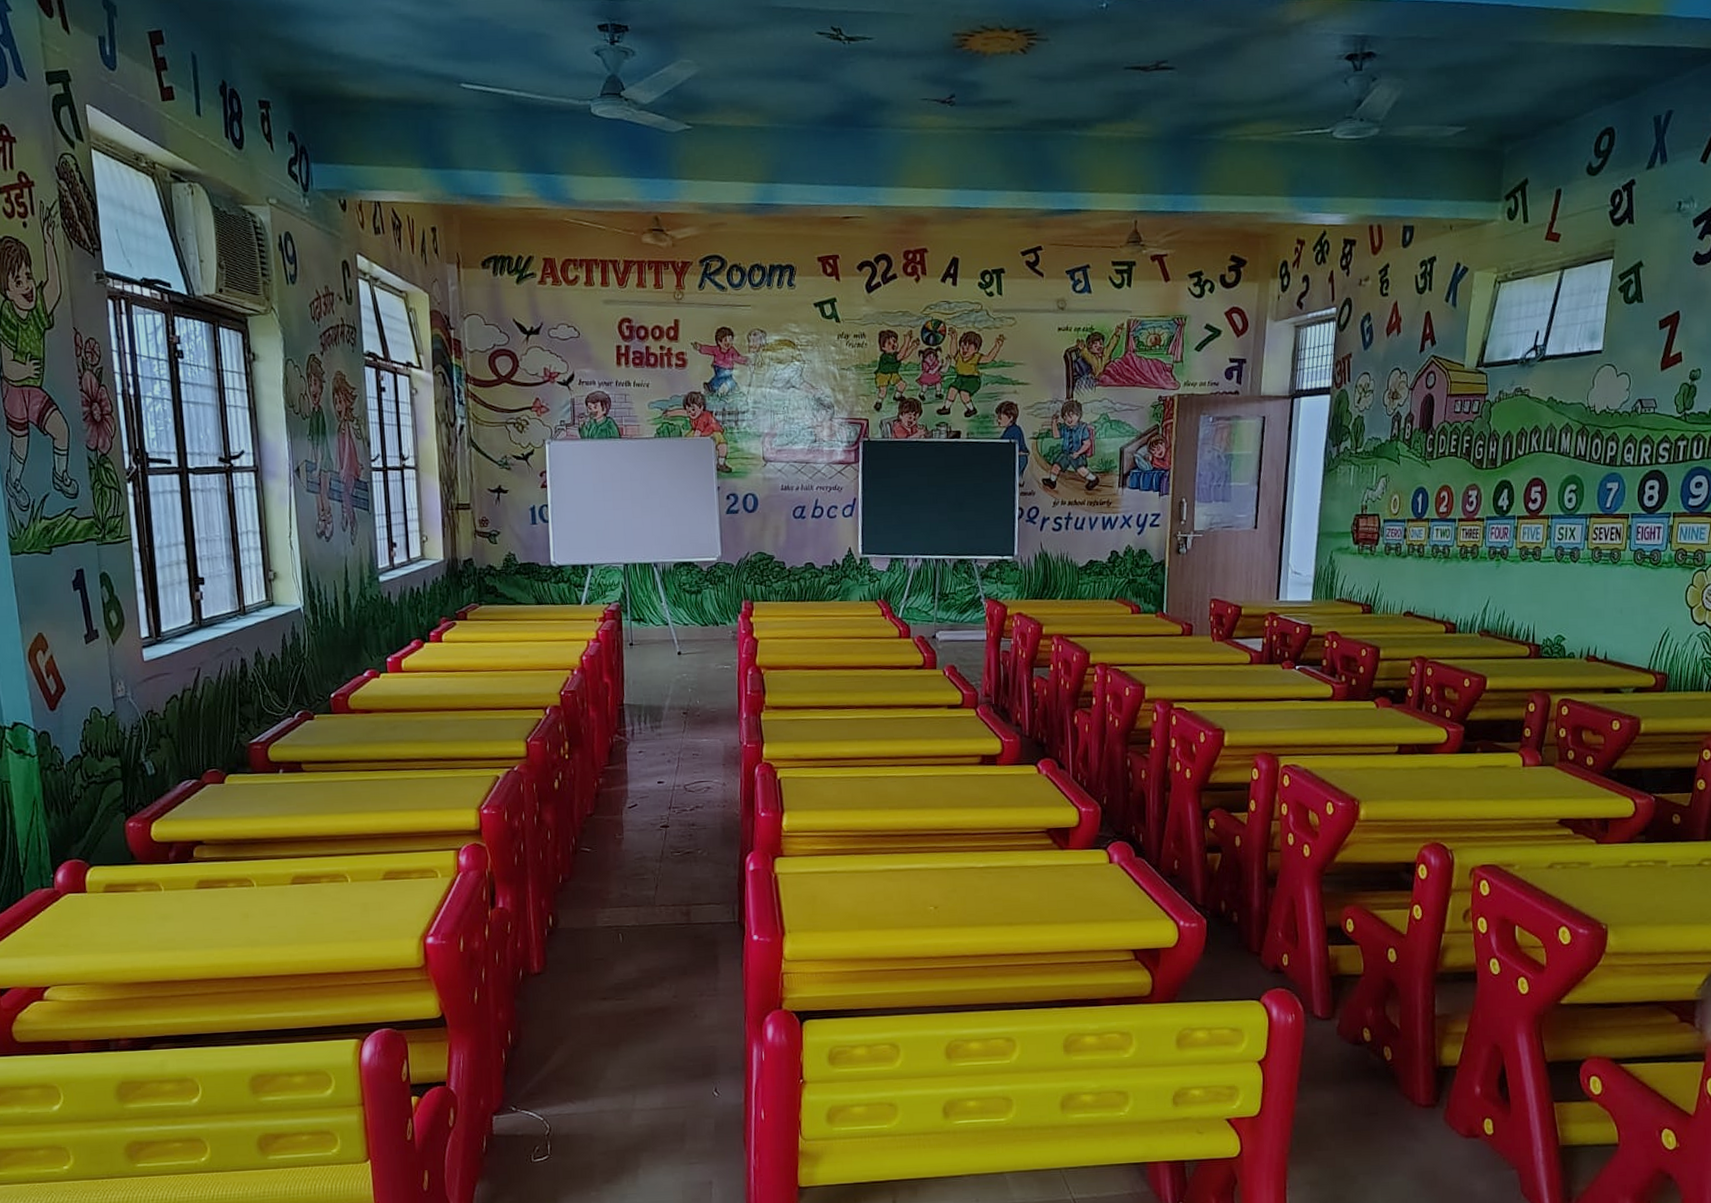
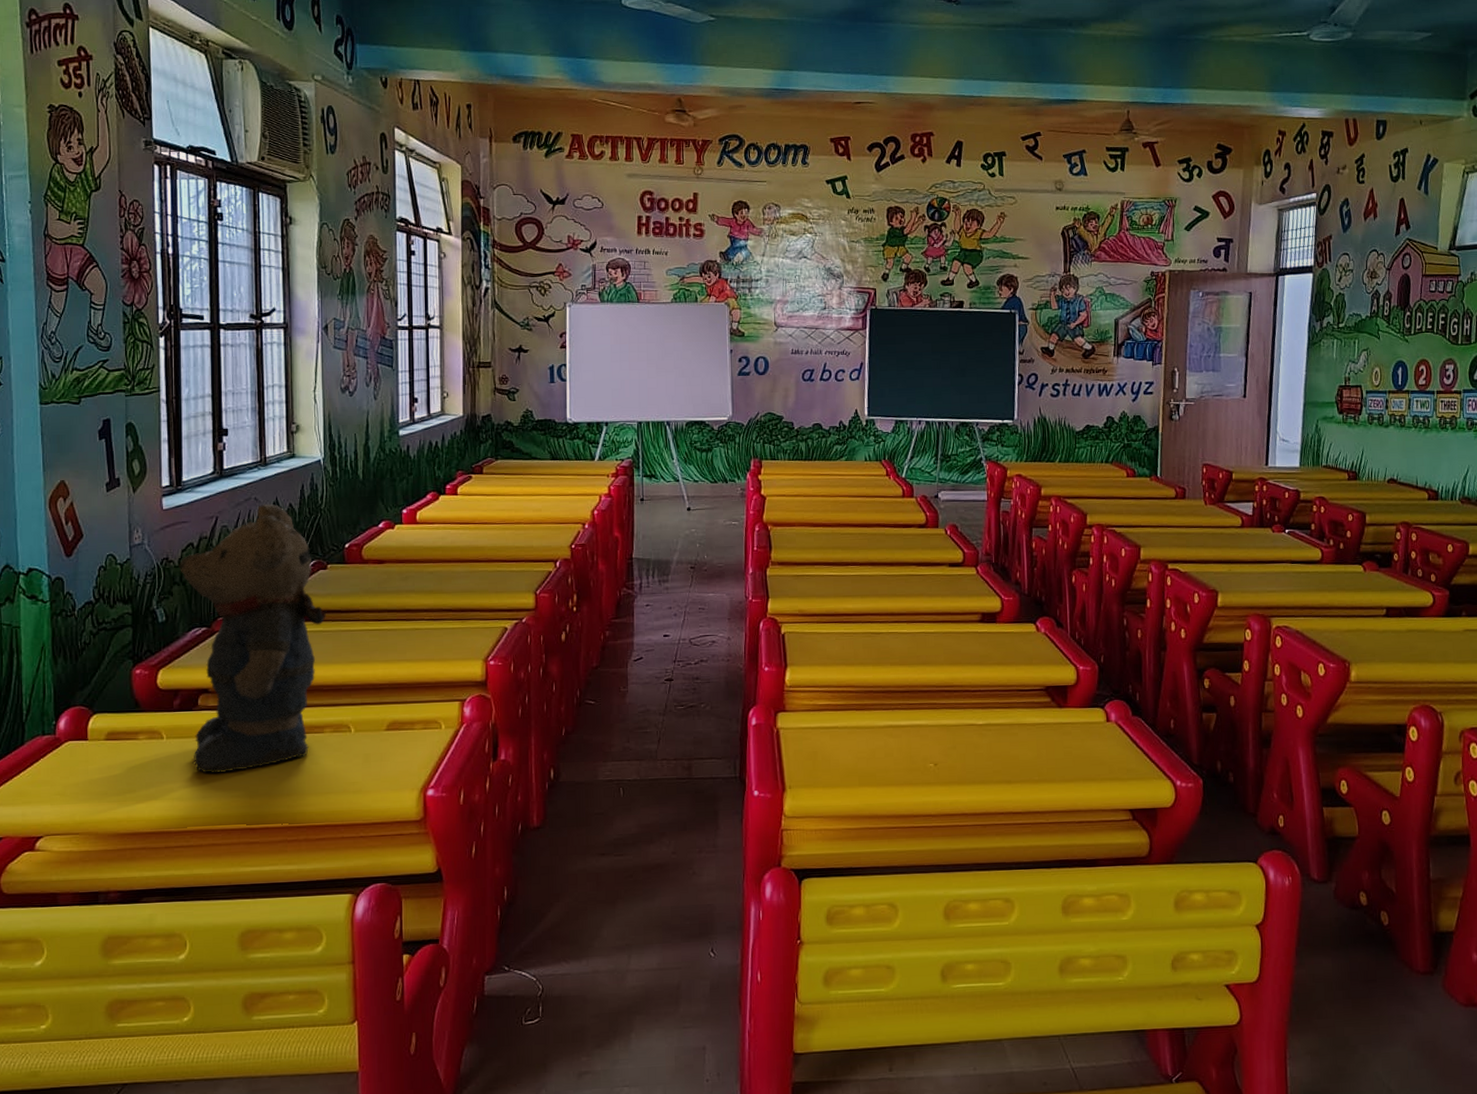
teddy bear: none [164,653,317,924] -> present [179,503,327,774]

